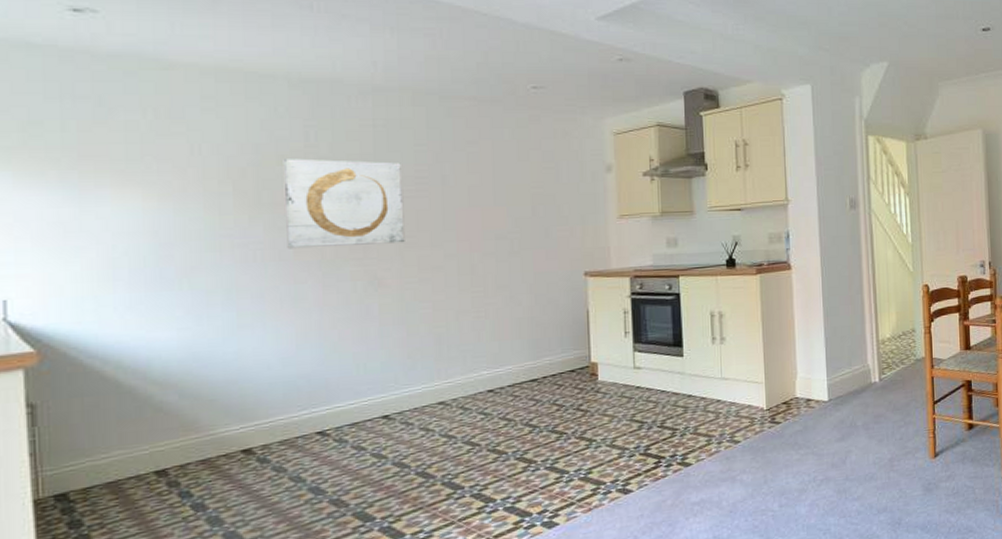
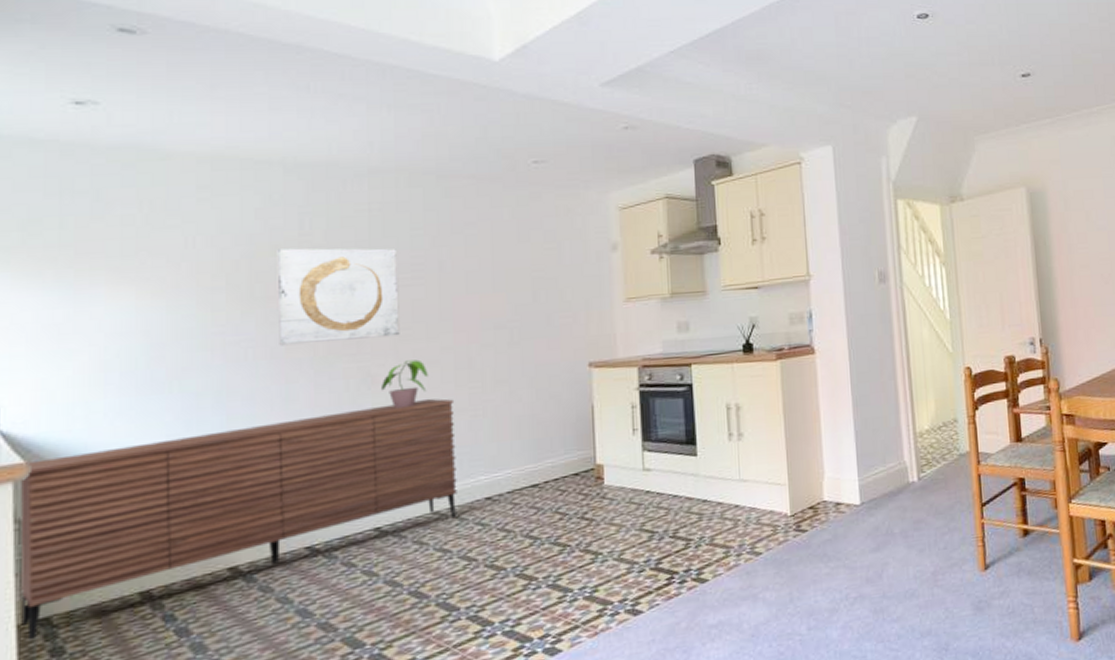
sideboard: none [32,300,461,514] -> present [20,398,457,641]
potted plant: none [388,265,433,309] -> present [382,359,428,409]

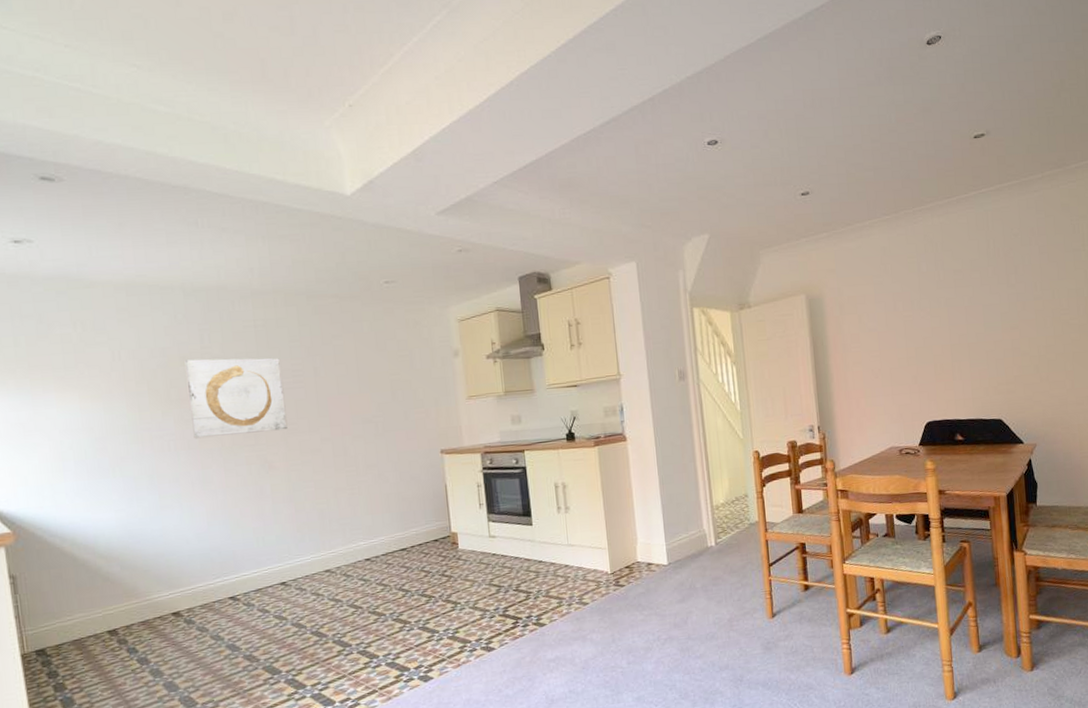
sideboard: present [20,398,457,641] -> none [10,480,343,666]
potted plant: present [382,359,428,409] -> none [277,449,313,489]

